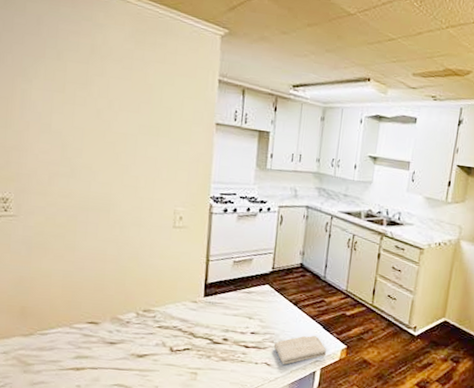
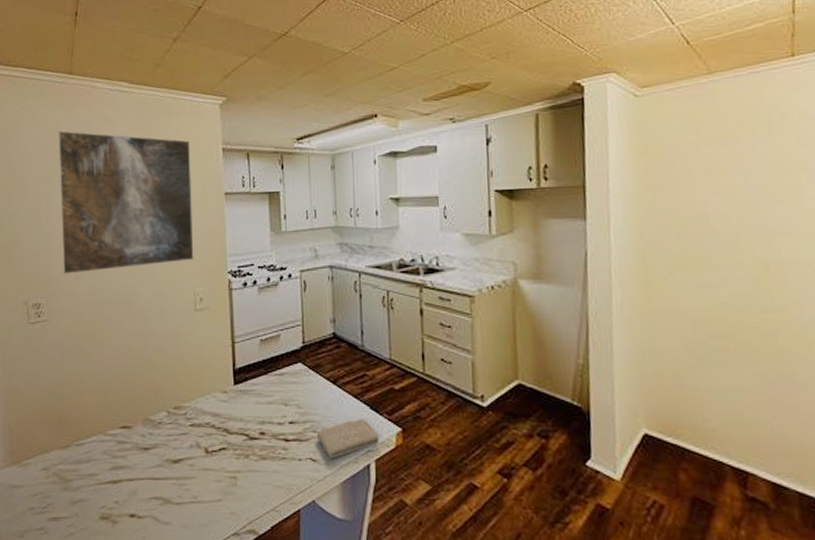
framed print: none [35,24,187,181] -> present [58,130,194,274]

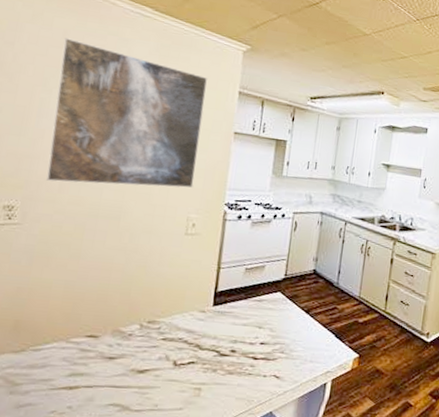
washcloth: present [316,418,380,458] -> none [283,344,339,377]

